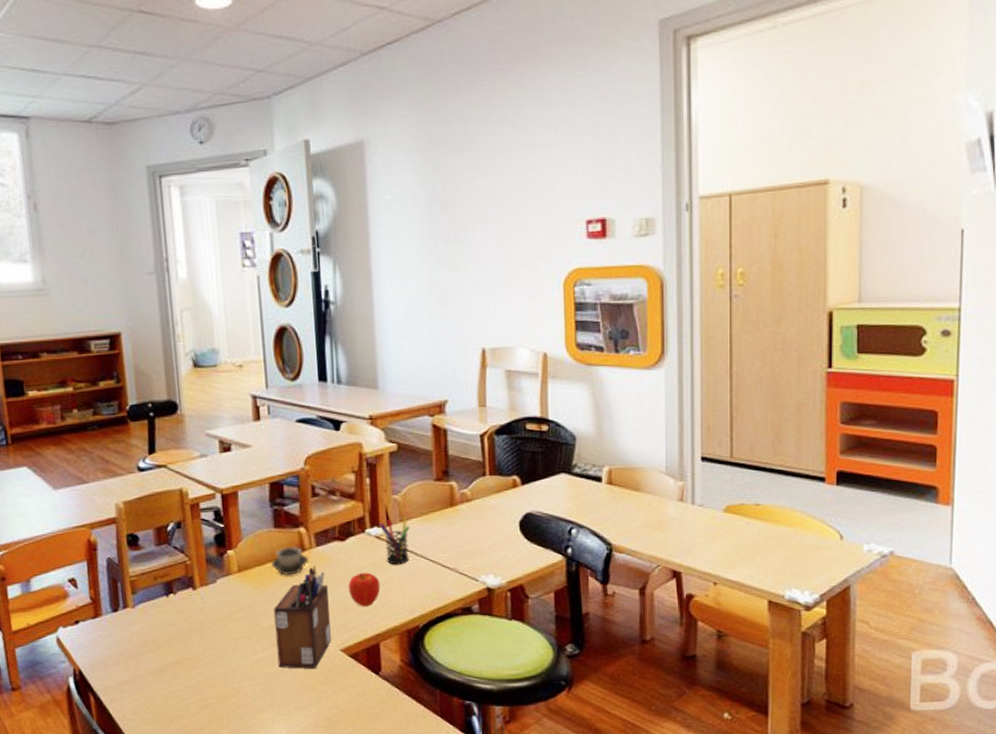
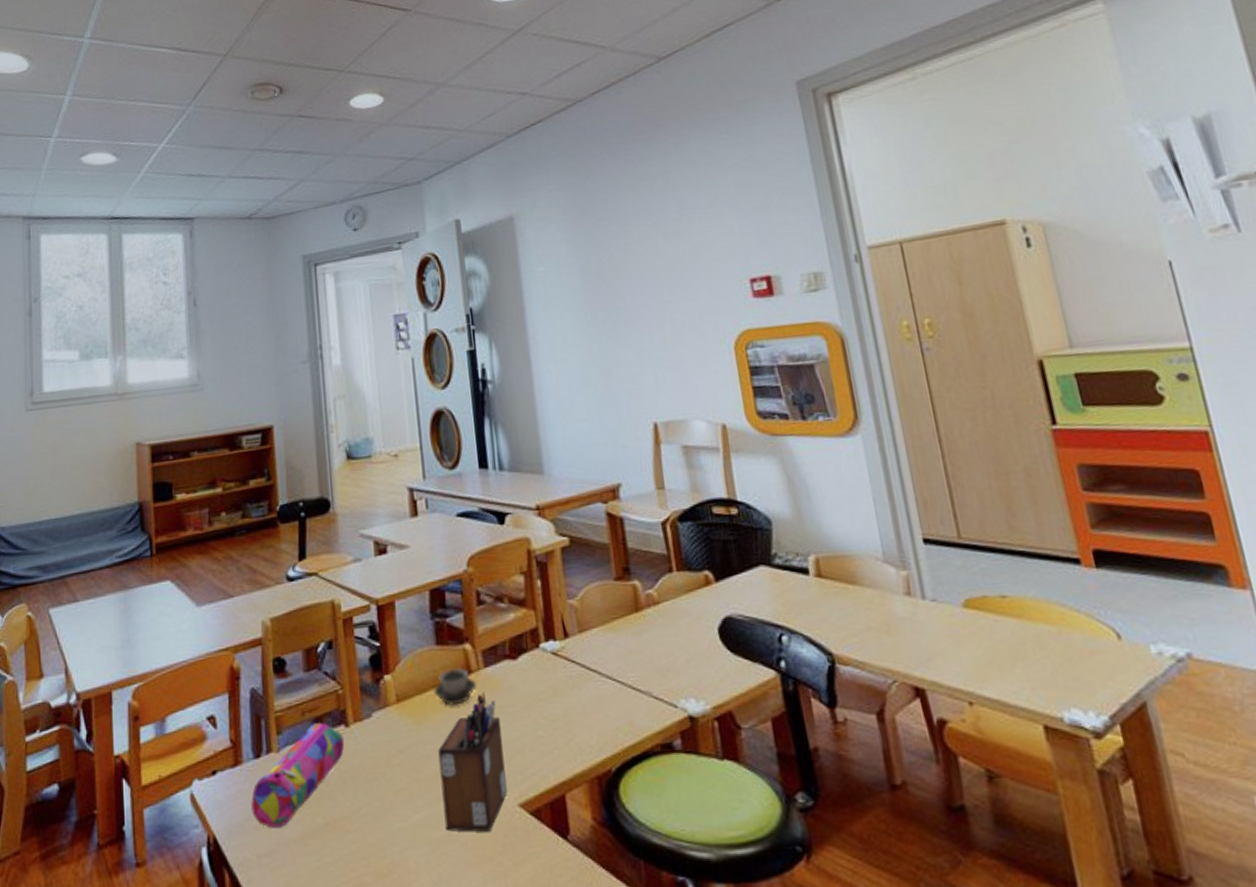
pencil case: none [111,586,193,664] -> present [251,723,345,828]
fruit: present [348,572,381,607] -> none [523,699,562,746]
pen holder: present [379,516,410,565] -> none [555,626,593,689]

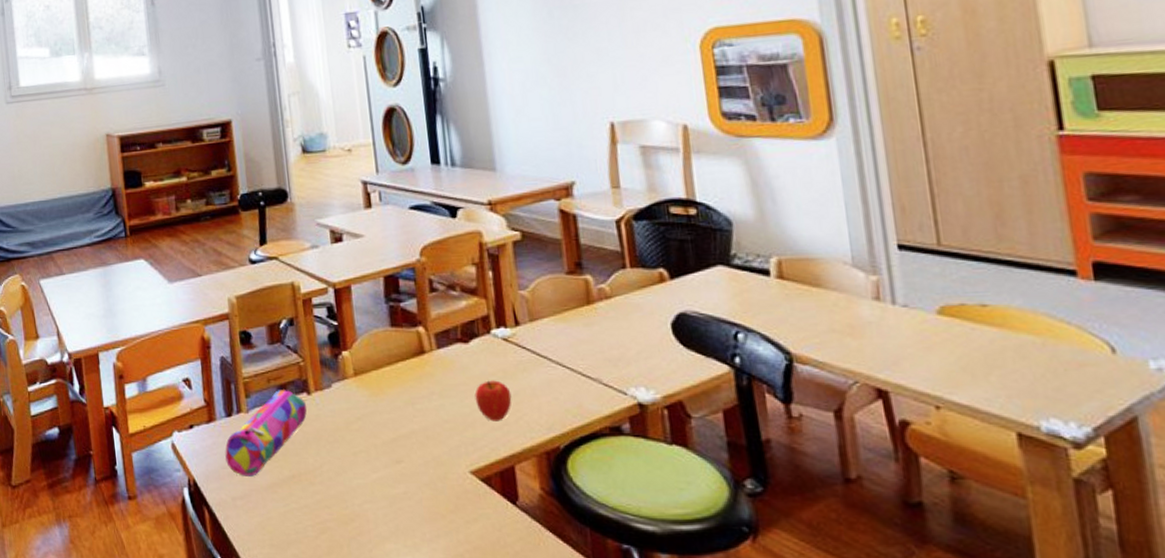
cup: present [433,668,477,706] -> none [388,348,430,381]
desk organizer: present [438,692,507,833] -> none [394,371,459,493]
fruit: none [523,699,562,746] -> present [475,380,512,421]

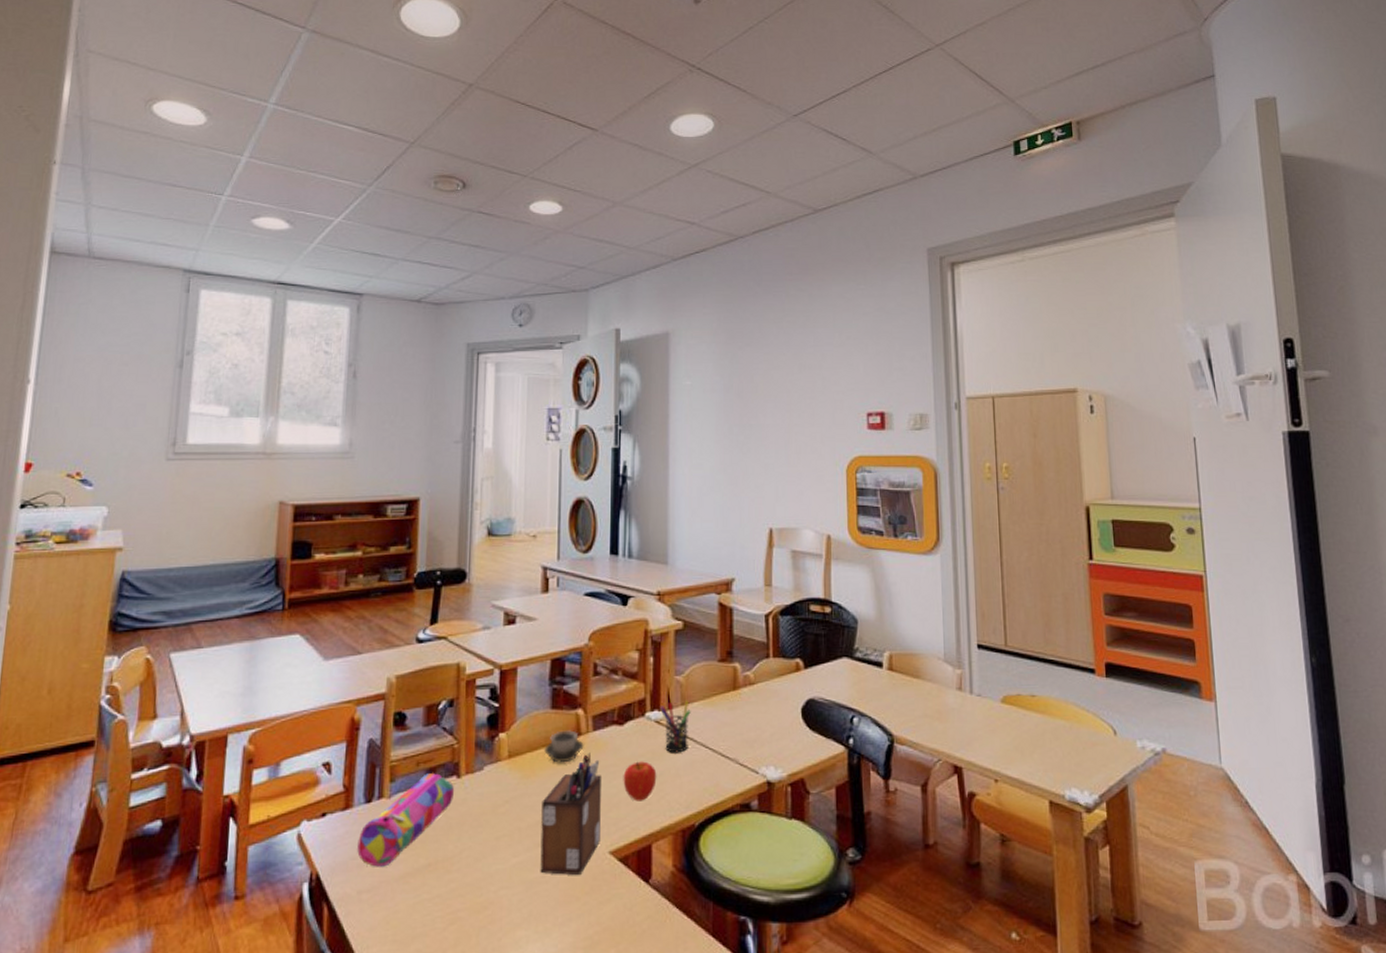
cup: none [388,348,430,381] -> present [543,730,584,763]
desk organizer: none [394,371,459,493] -> present [540,752,602,875]
pen holder: none [506,316,543,372] -> present [660,700,691,753]

